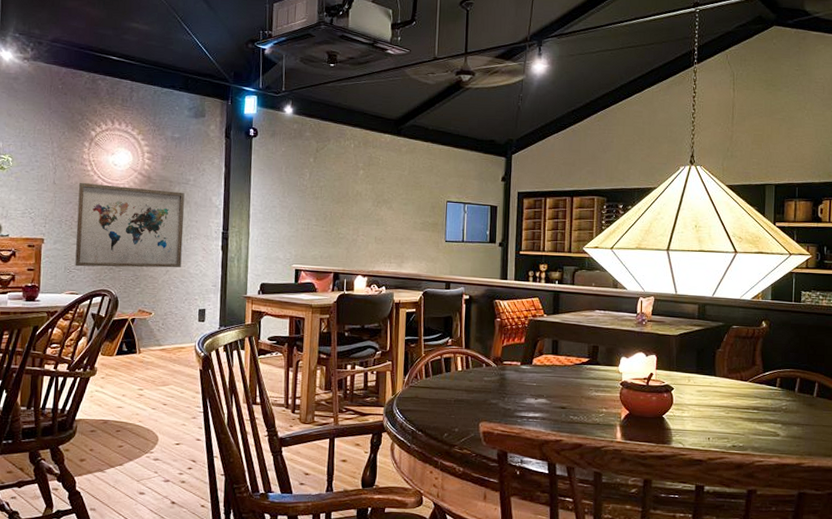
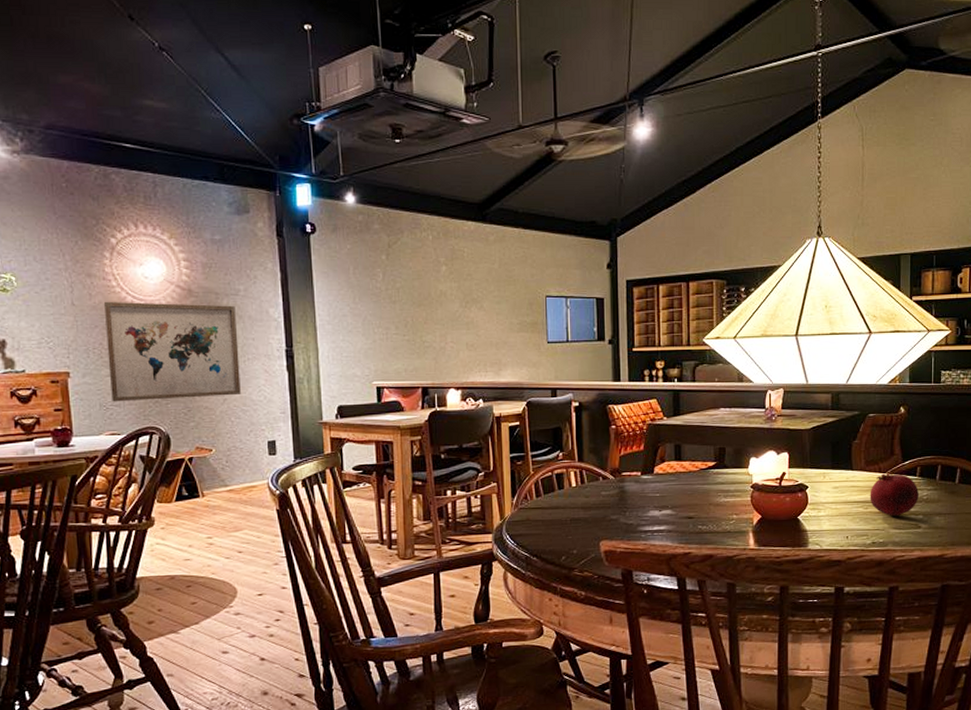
fruit: none [731,381,778,422] -> present [870,472,919,516]

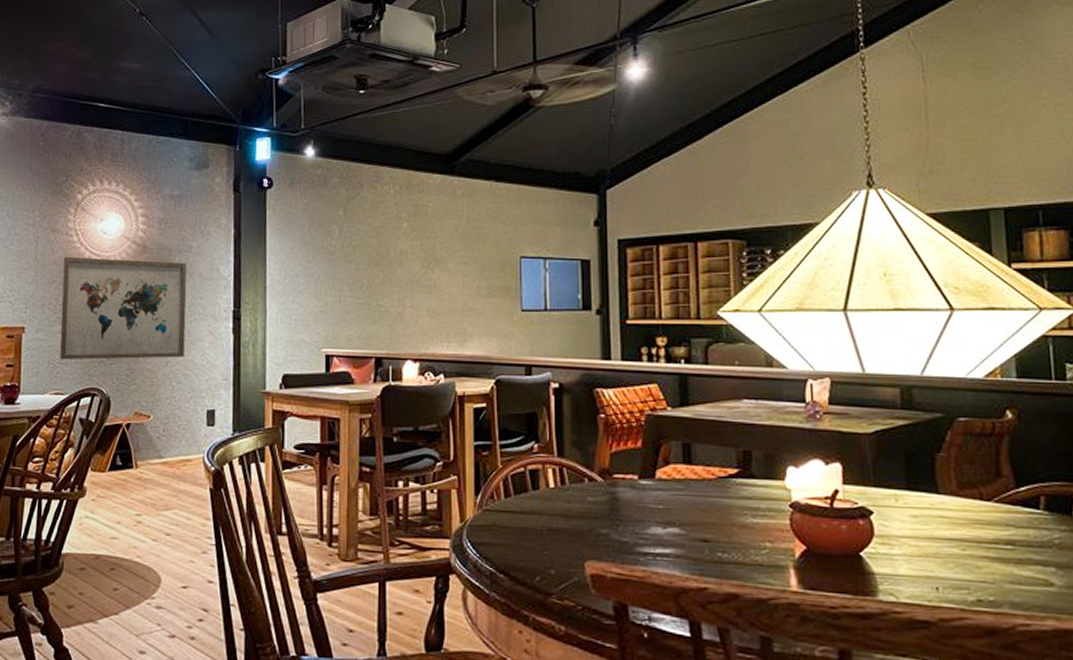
fruit: present [870,472,919,516] -> none [967,500,1046,564]

